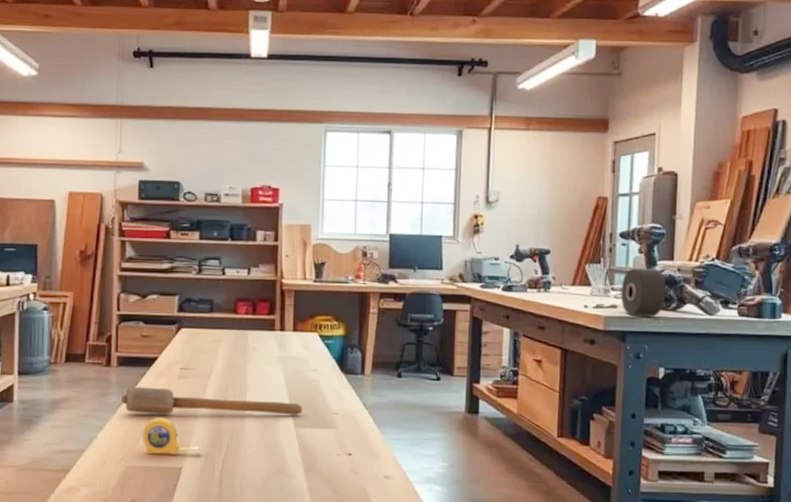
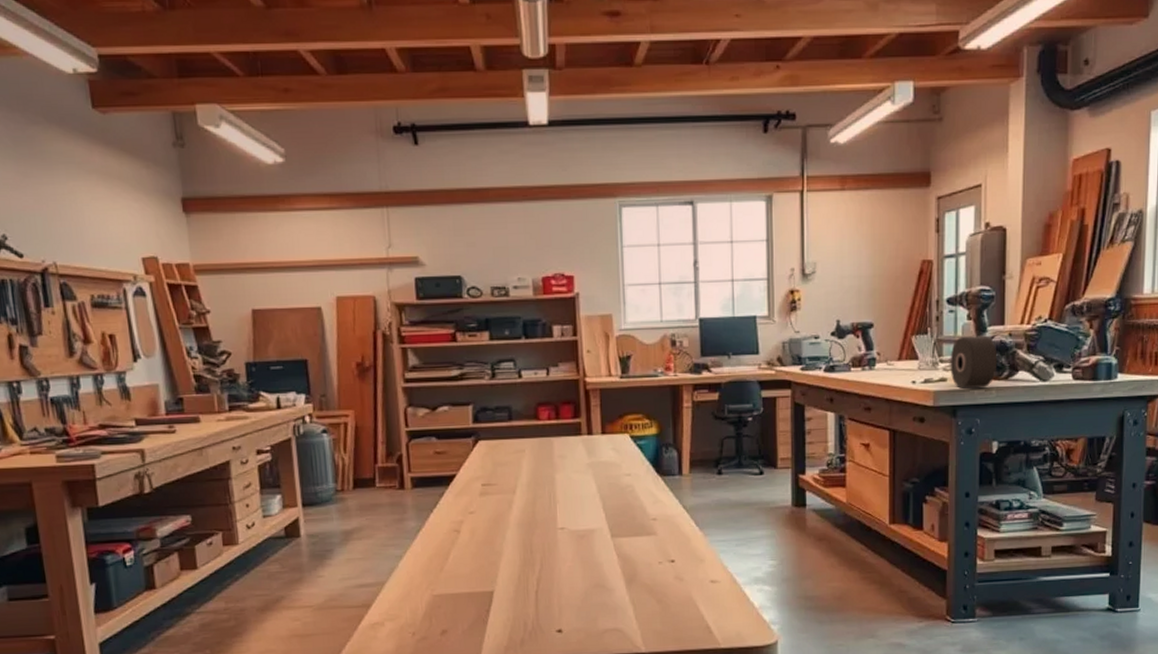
mallet: present [121,386,303,416] -> none [420,508,619,537]
tape measure: present [142,417,202,455] -> none [446,539,514,581]

